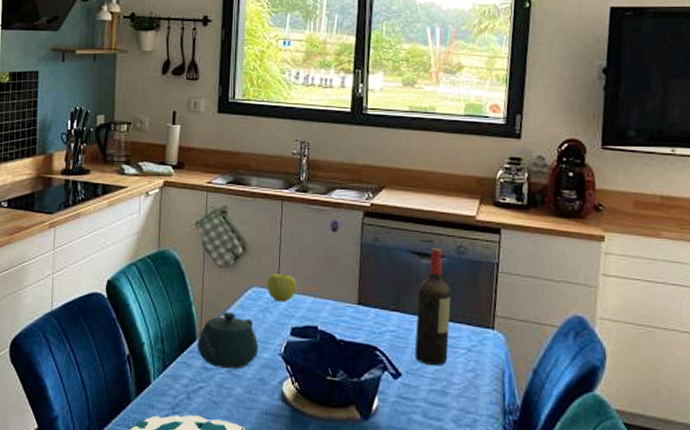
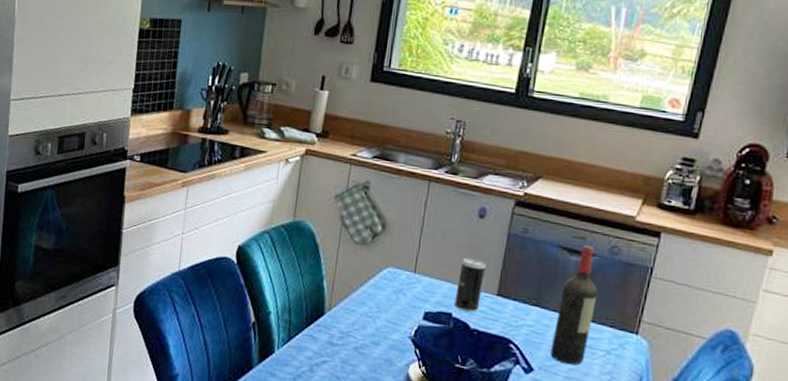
teapot: present [198,312,259,369] -> none [325,290,389,347]
apple: present [267,274,297,302] -> none [403,256,436,286]
beverage can: none [319,270,344,323] -> present [454,257,486,312]

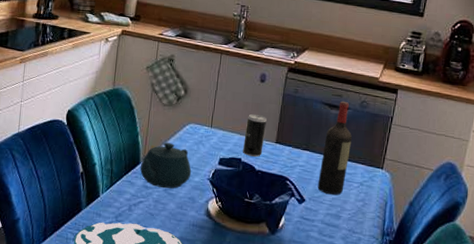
teapot: none [325,290,389,347] -> present [140,142,192,188]

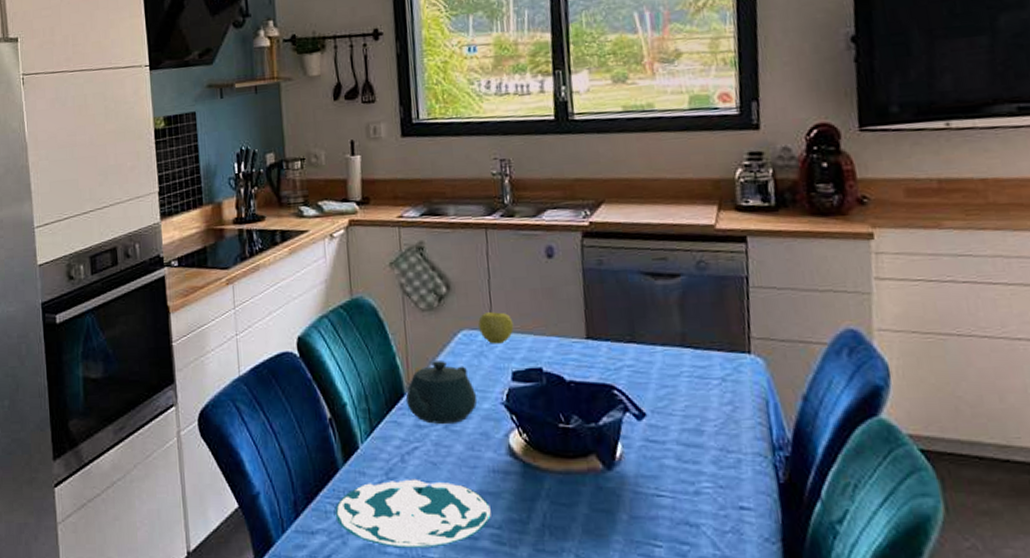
apple: none [202,114,228,138] -> present [478,312,514,344]
beverage can: present [243,113,267,157] -> none [539,302,571,363]
wine bottle: present [317,101,352,195] -> none [655,265,699,402]

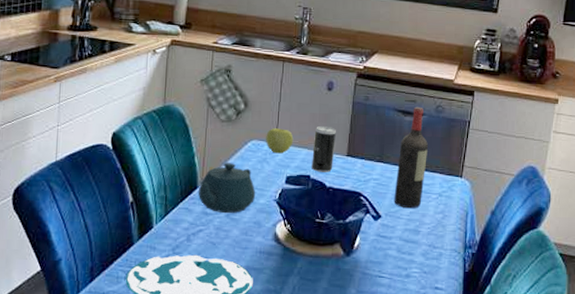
beverage can: none [539,302,571,363] -> present [312,125,336,172]
wine bottle: none [655,265,699,402] -> present [394,106,428,209]

